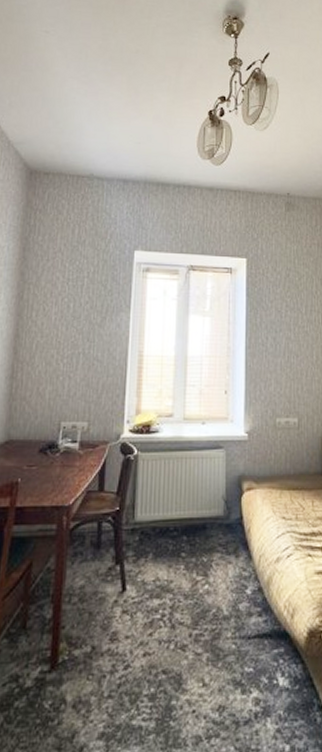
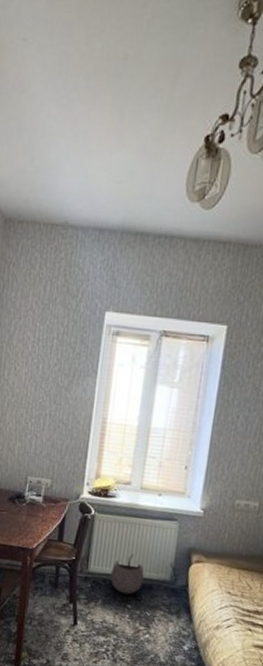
plant pot: none [160,492,196,541] -> present [110,554,145,595]

